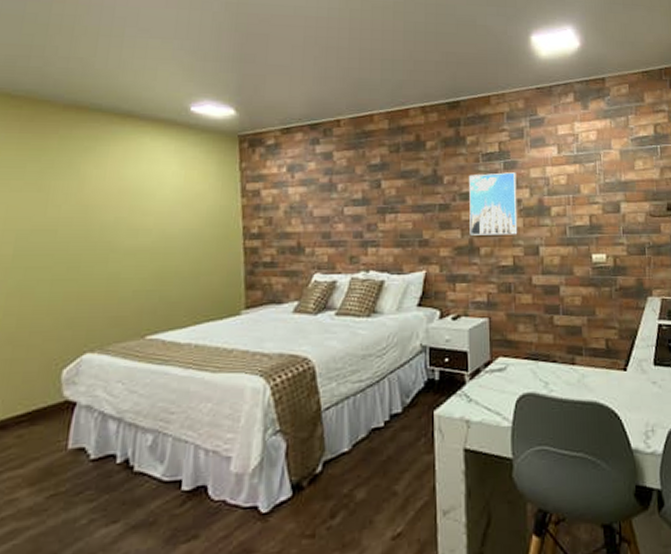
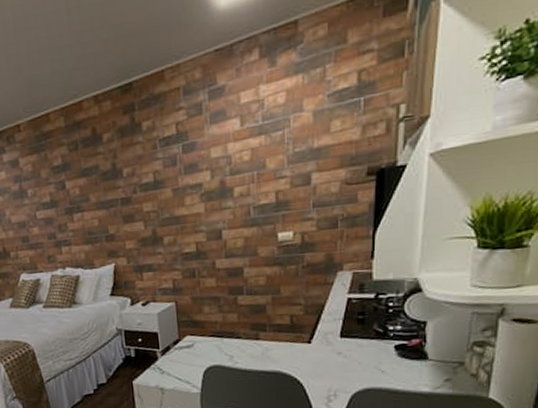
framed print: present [469,172,518,235] -> none [148,155,200,226]

